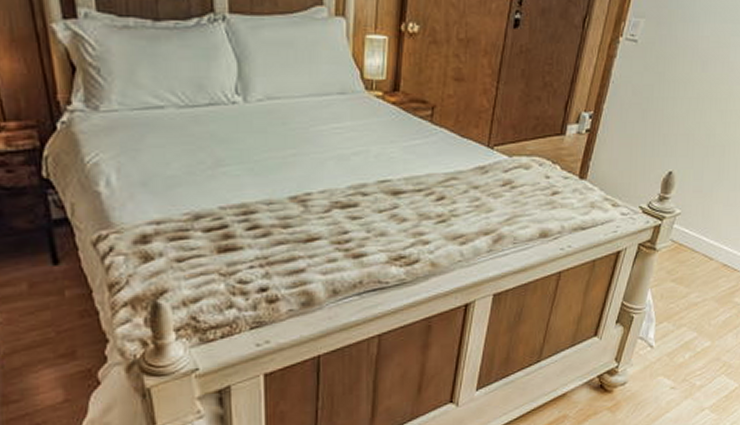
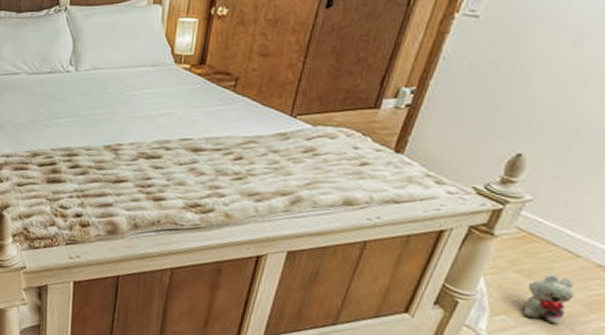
plush toy: none [678,278,711,323] -> present [523,274,576,325]

